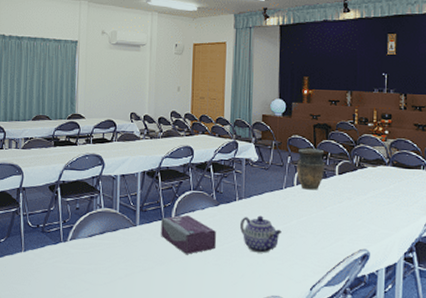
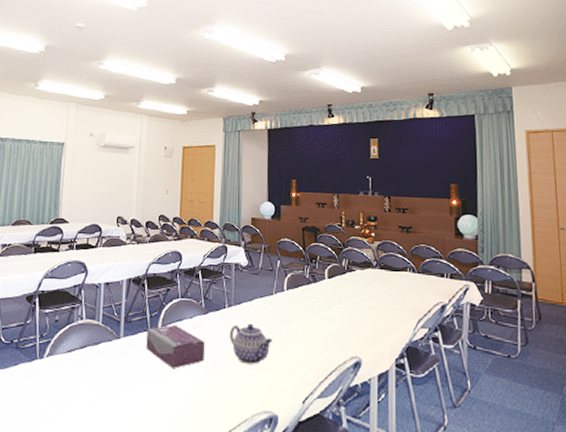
vase: present [297,148,326,190] -> none [286,252,315,295]

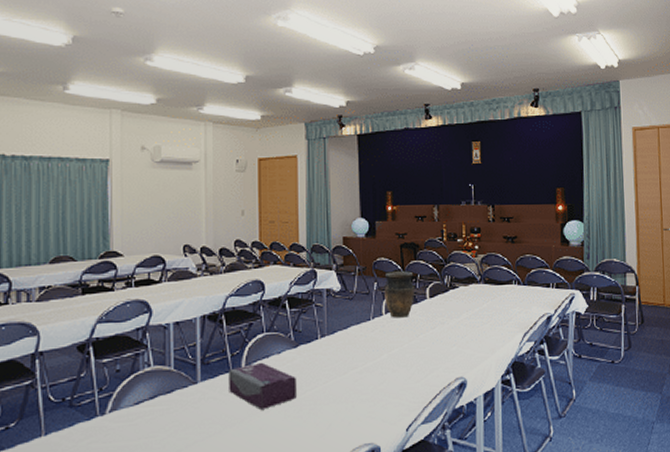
teapot: present [230,323,272,364] -> none [324,353,372,397]
vase: none [286,252,315,295] -> present [384,271,416,318]

